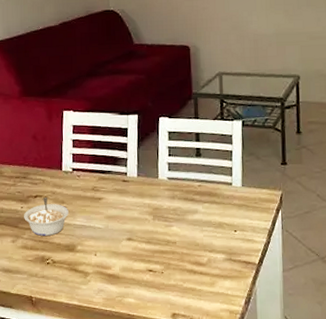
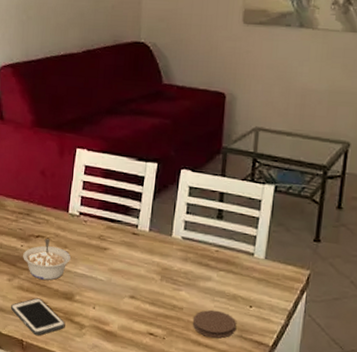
cell phone: none [17,254,71,290] -> present [10,297,65,336]
coaster: none [186,239,225,265] -> present [192,309,236,339]

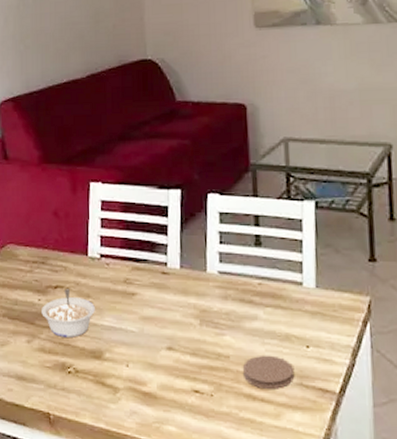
cell phone: present [10,297,65,336] -> none [32,360,97,406]

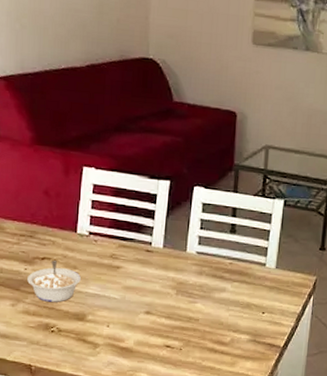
coaster: present [242,355,294,389] -> none [208,318,250,344]

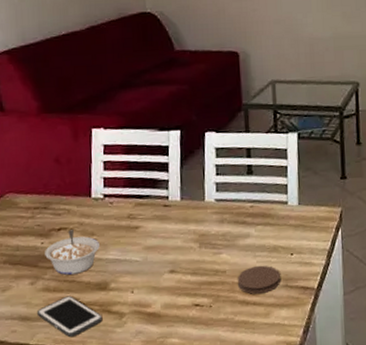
cell phone: none [15,321,78,359] -> present [36,295,103,338]
coaster: none [208,318,250,344] -> present [237,265,280,294]

